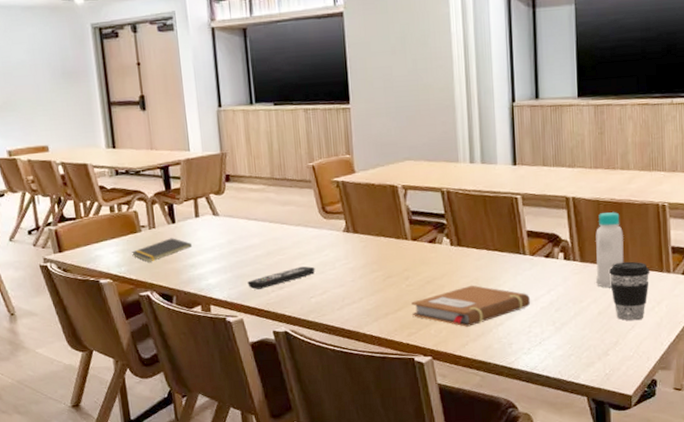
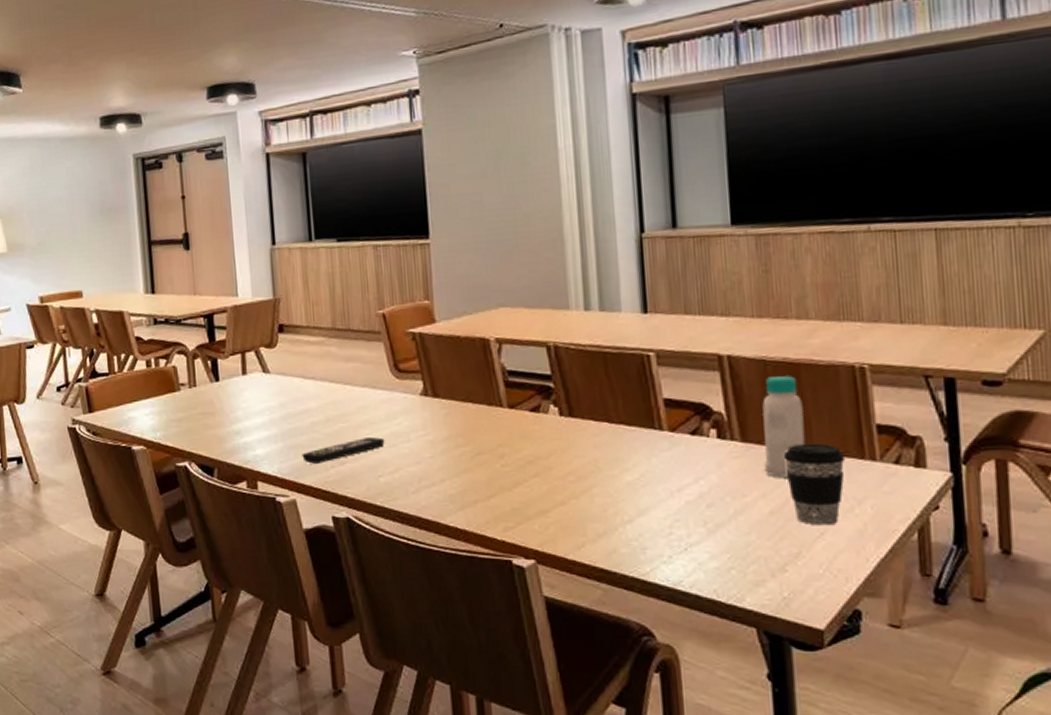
notepad: present [132,238,193,263] -> none [169,398,239,427]
notebook: present [411,285,531,327] -> none [508,467,672,523]

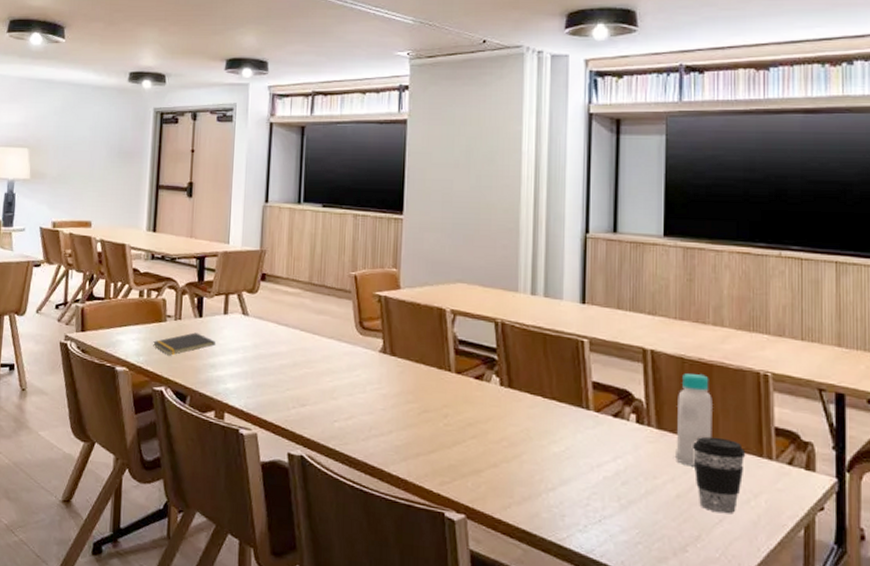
notepad: none [169,398,239,427] -> present [153,332,216,356]
remote control: present [302,436,385,464] -> none [268,384,343,403]

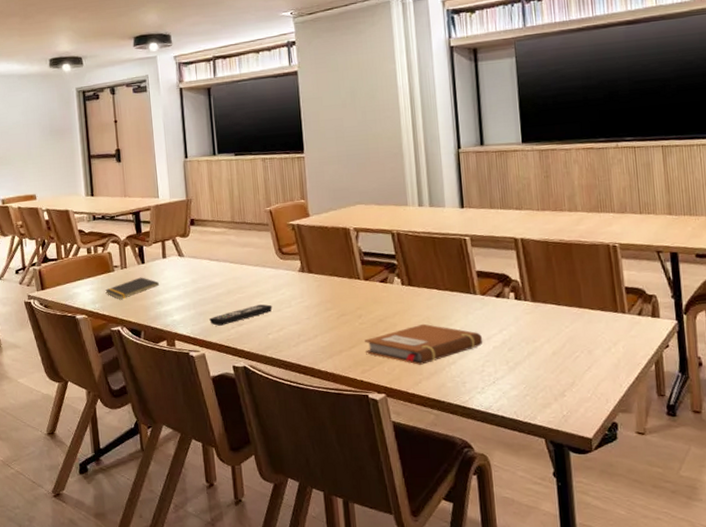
remote control: none [268,384,343,403] -> present [209,304,273,326]
notebook: none [448,435,592,486] -> present [365,323,483,365]
bottle: present [674,373,712,465] -> none [546,253,577,327]
coffee cup: present [693,436,746,514] -> none [562,301,605,362]

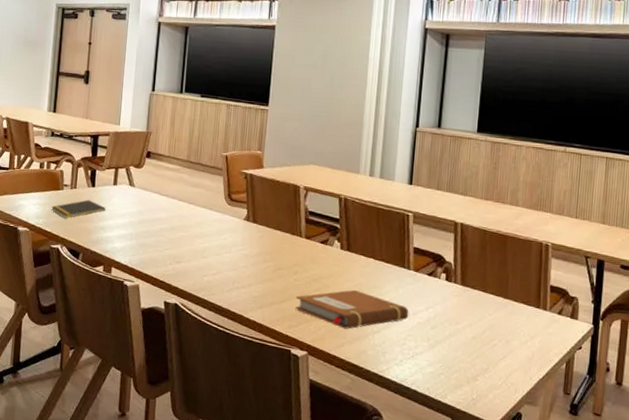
remote control: present [209,304,273,326] -> none [149,245,213,260]

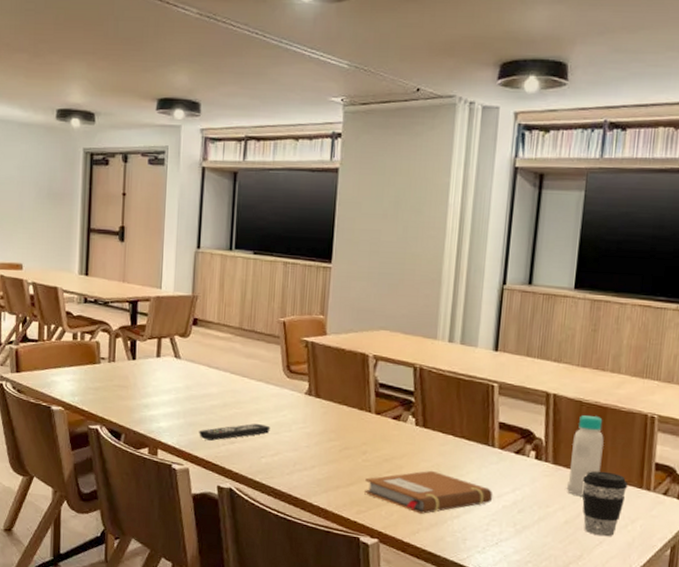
notepad: present [51,200,106,219] -> none [88,374,150,396]
remote control: none [149,245,213,260] -> present [199,423,271,441]
bottle: none [473,242,505,314] -> present [566,415,604,496]
coffee cup: none [487,291,527,352] -> present [582,470,628,537]

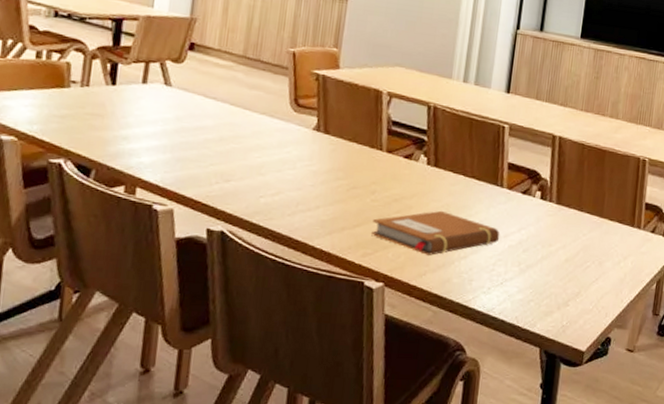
remote control: present [199,423,271,441] -> none [188,159,272,179]
bottle: present [566,415,604,496] -> none [567,157,602,234]
coffee cup: present [582,470,628,537] -> none [581,210,622,274]

